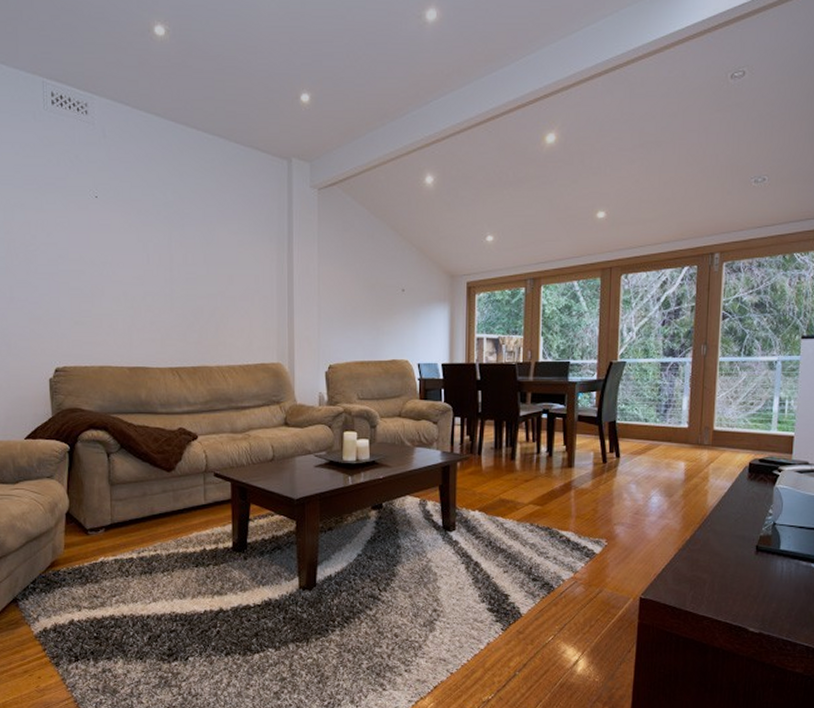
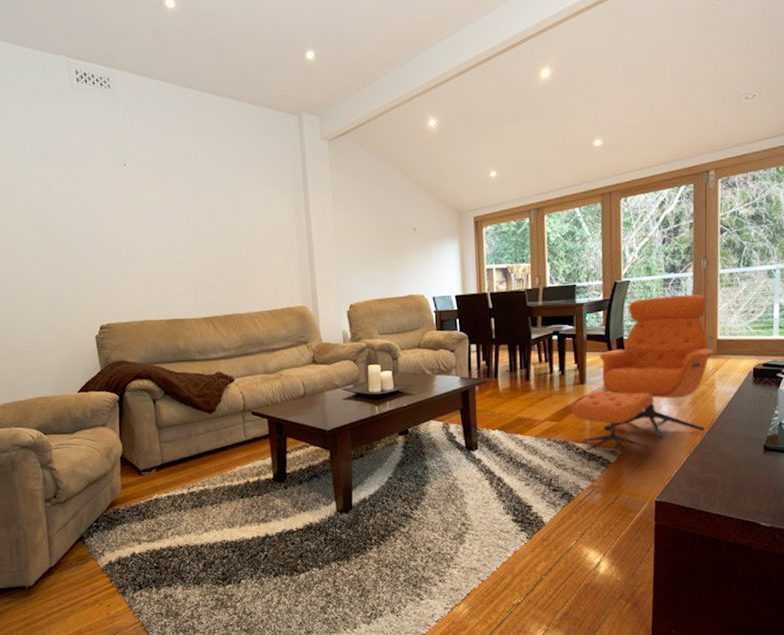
lounge chair: none [557,381,709,547] -> present [571,294,714,456]

